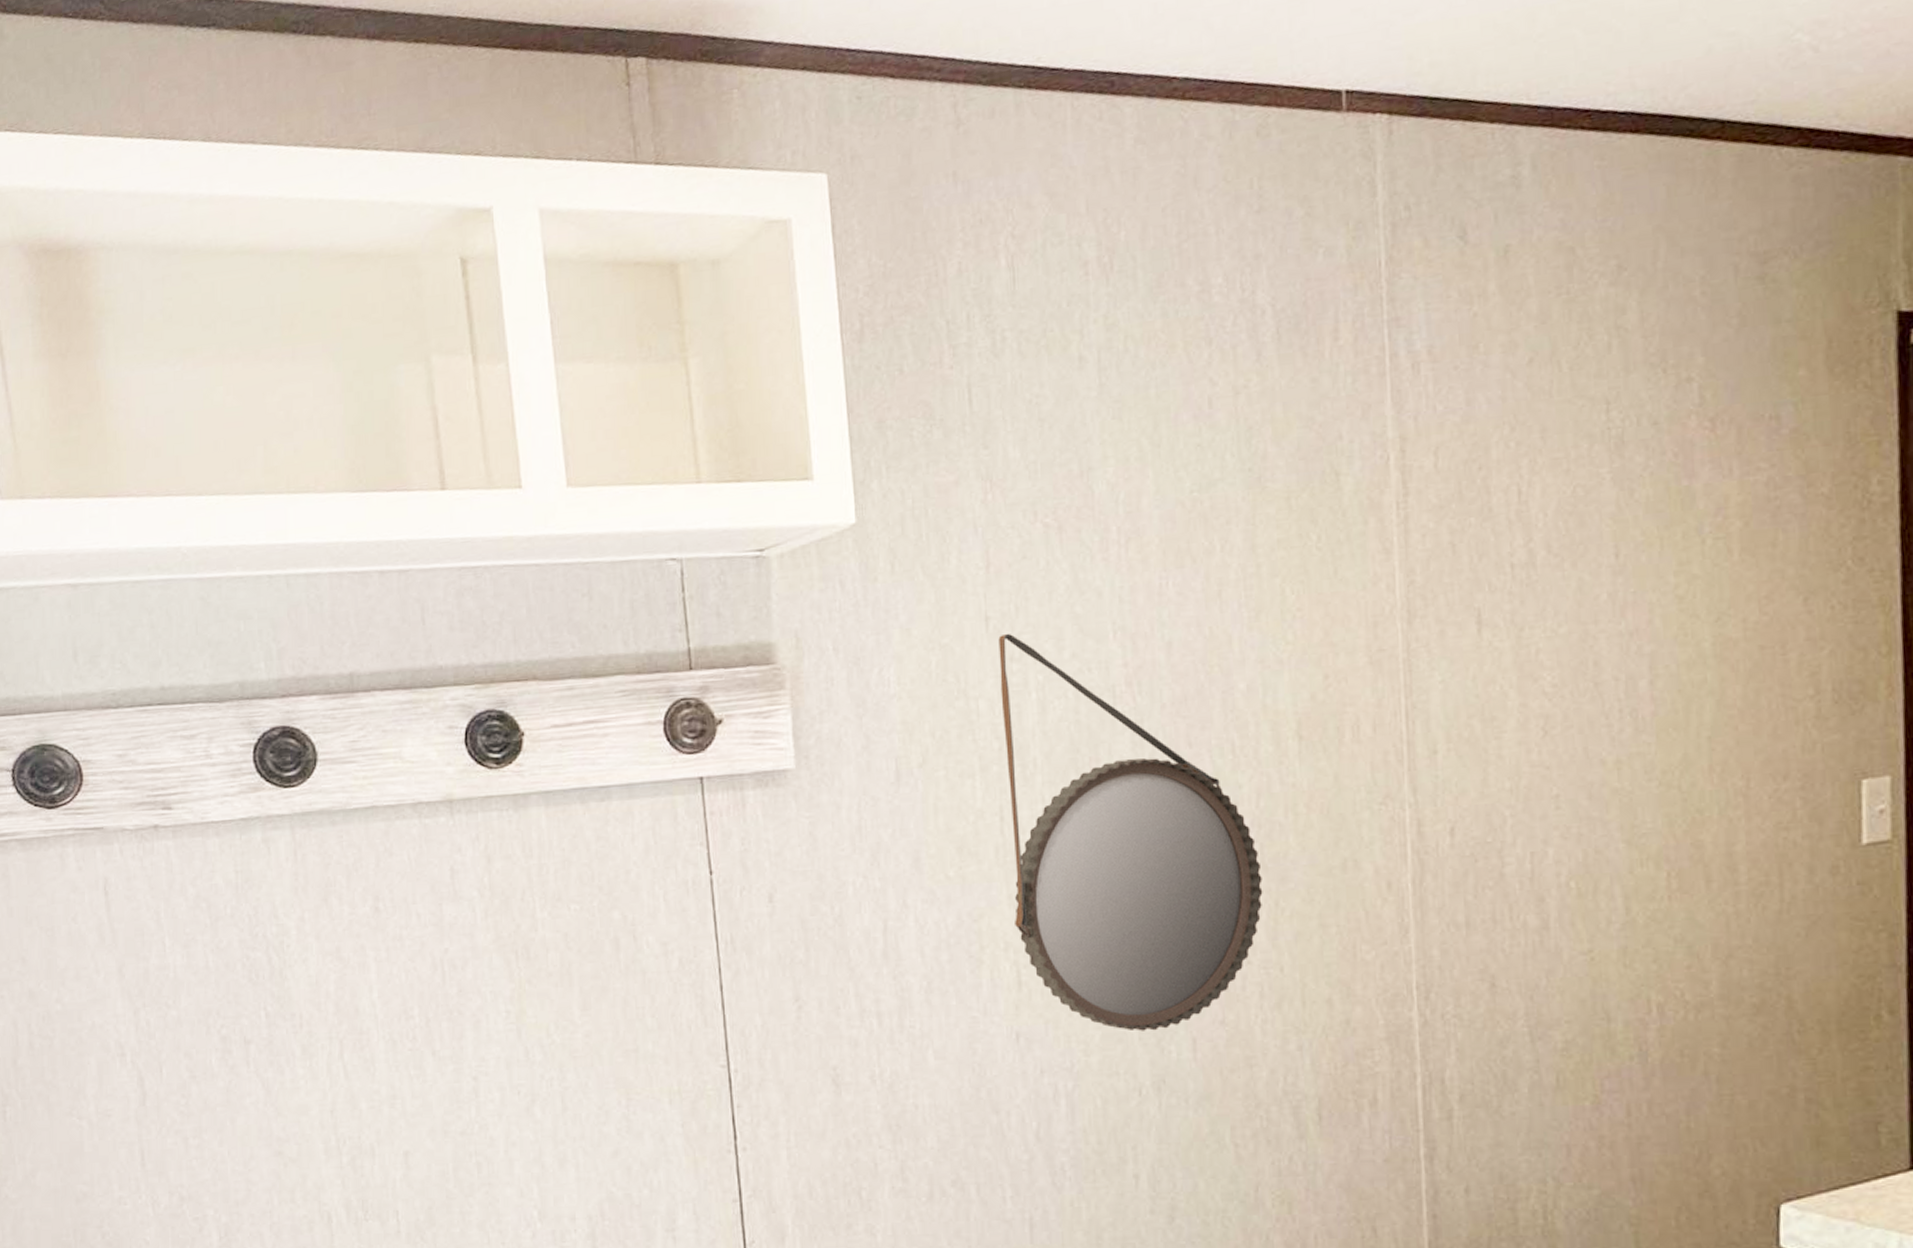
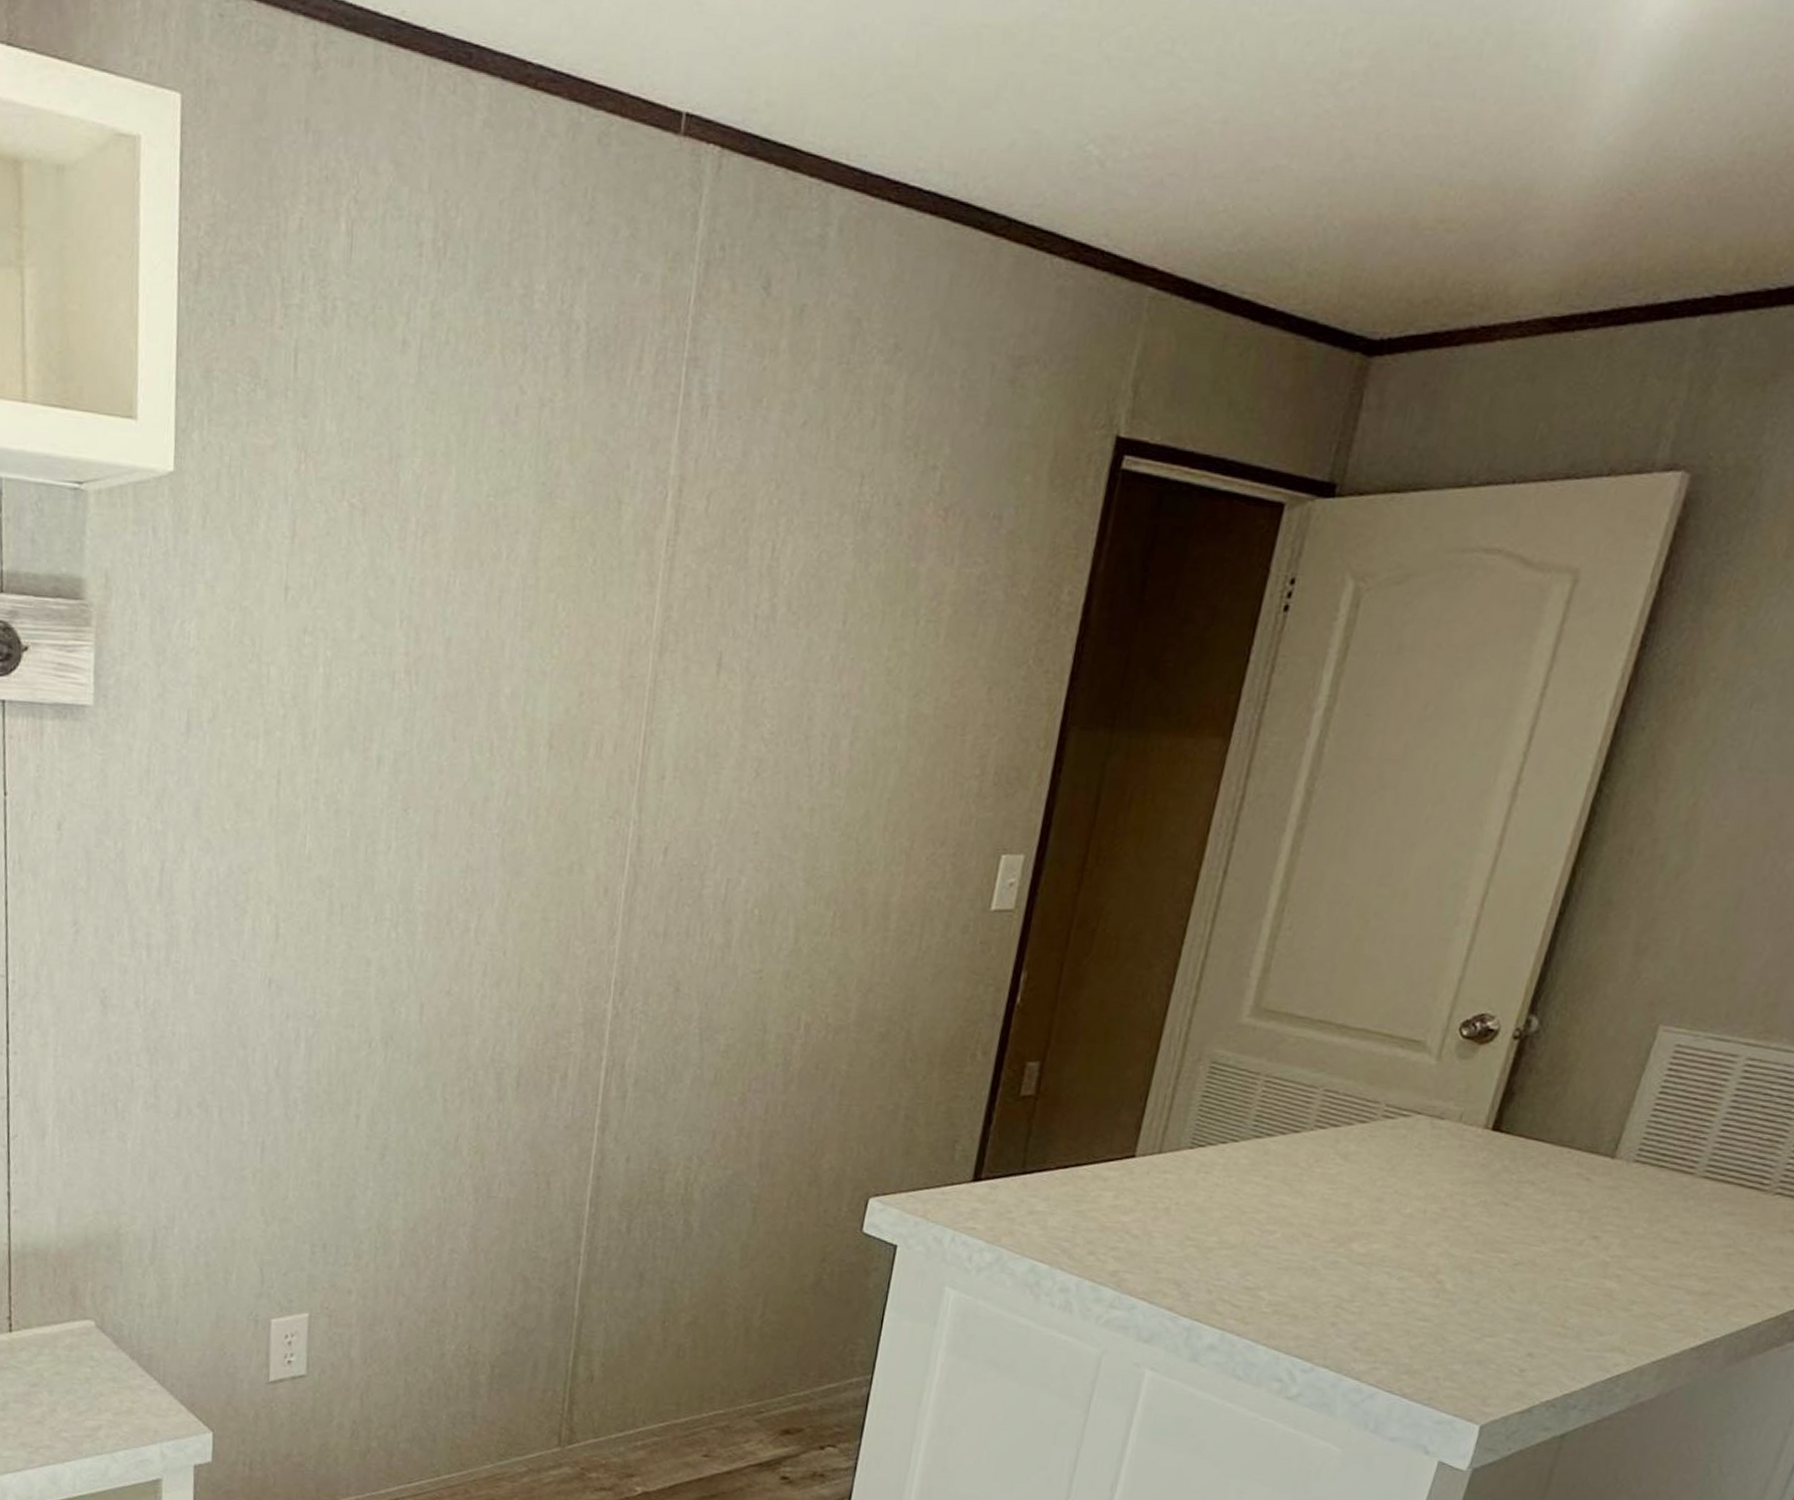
home mirror: present [998,633,1263,1031] -> none [279,605,501,993]

